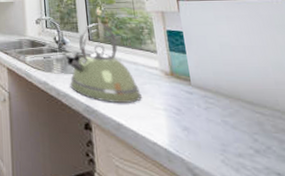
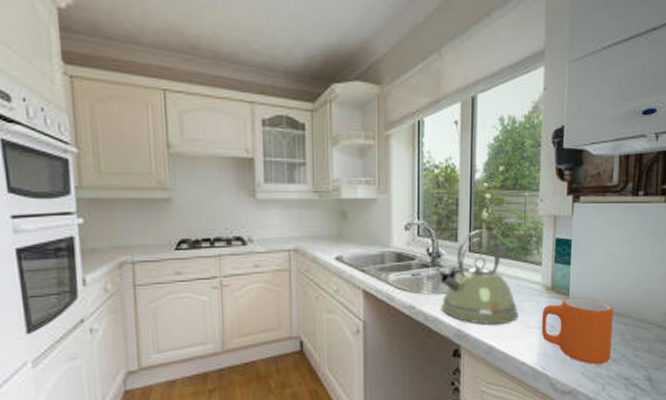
mug: none [165,84,253,154] -> present [541,298,614,364]

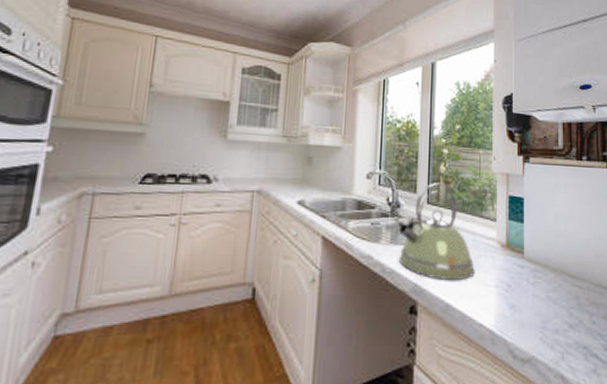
mug: present [541,298,614,364] -> none [498,257,568,330]

